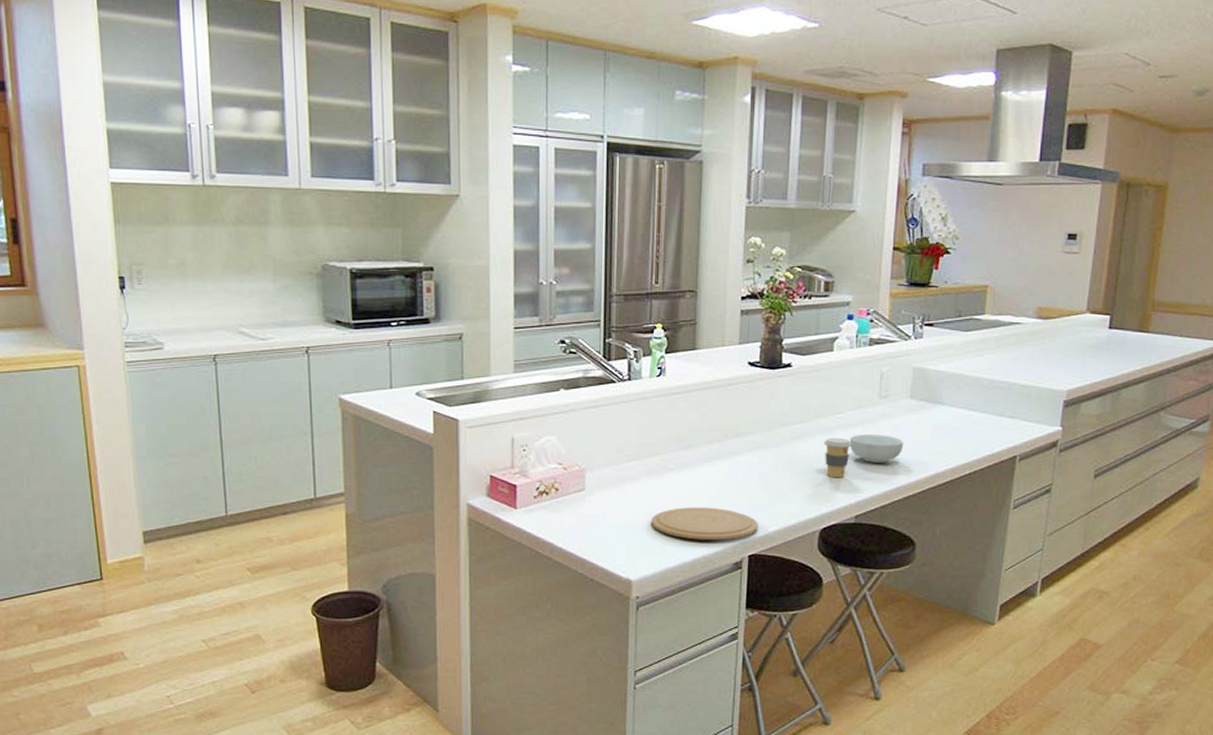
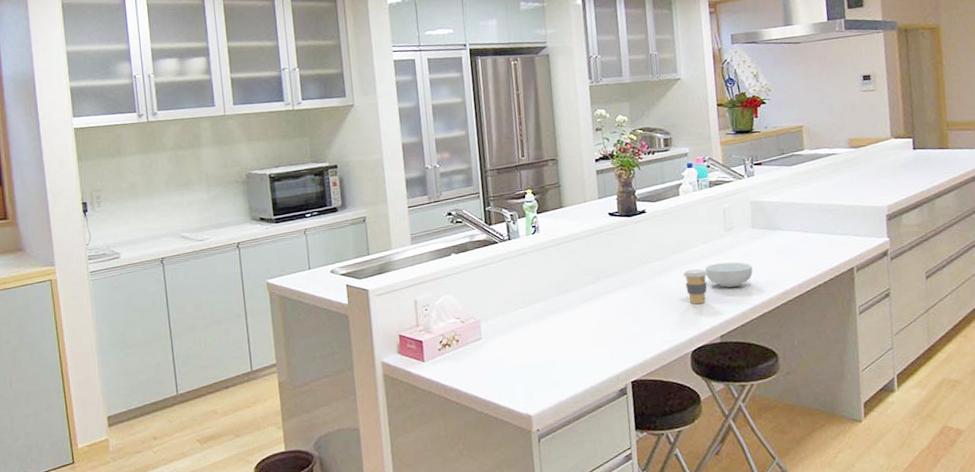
plate: present [652,507,758,540] -> none [542,342,637,373]

